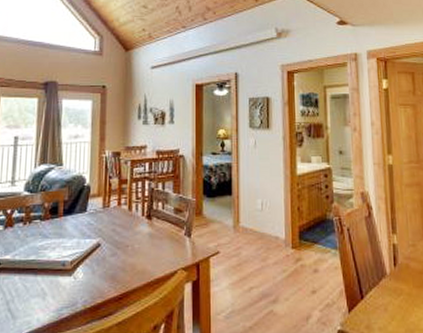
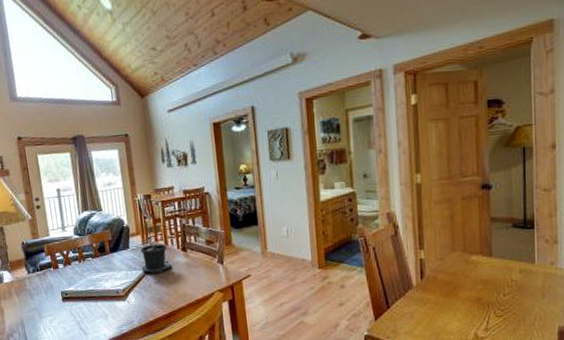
potted plant: none [97,177,133,245] -> present [140,216,172,274]

